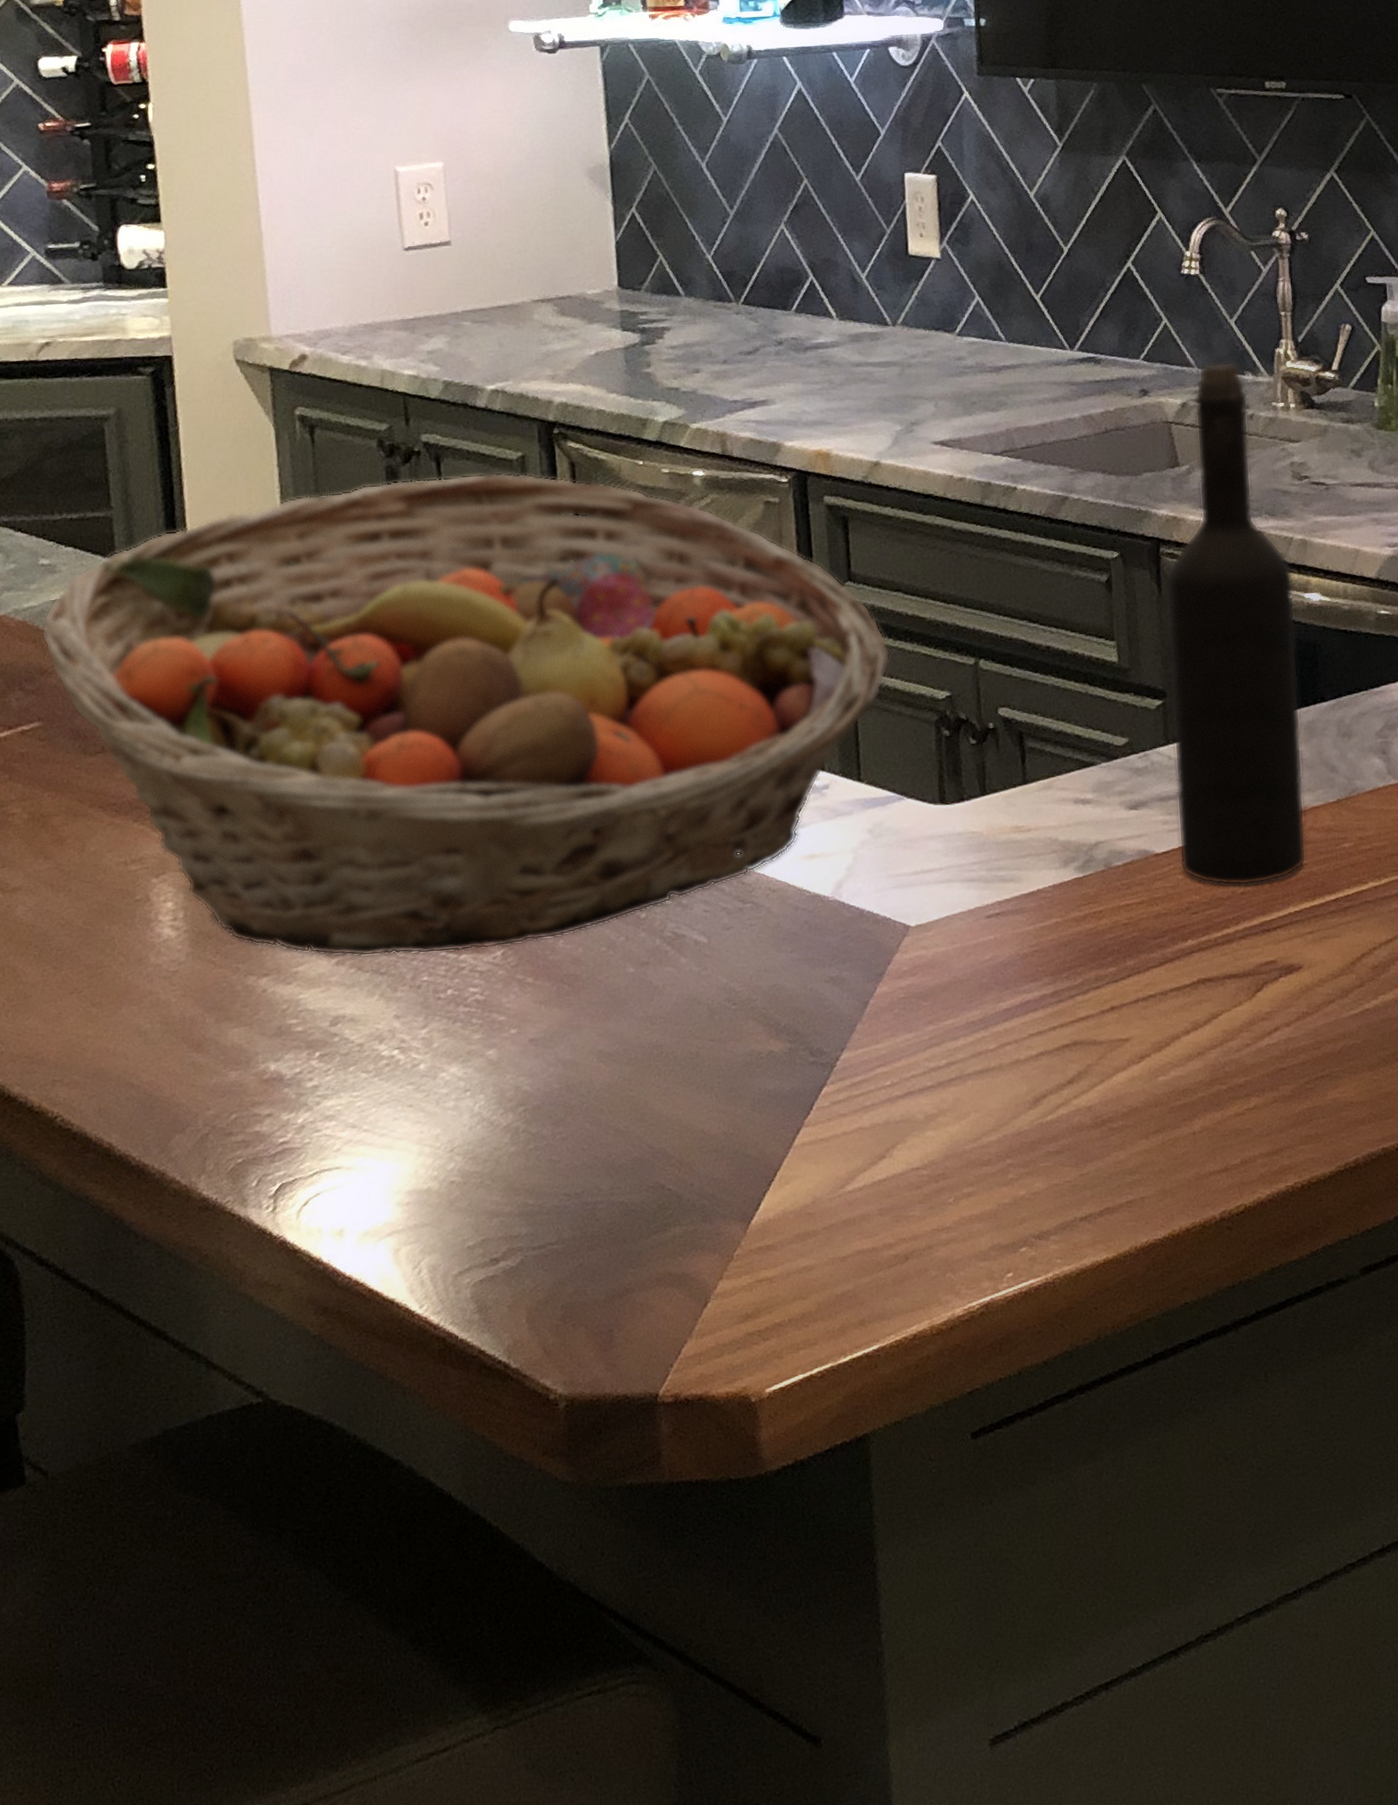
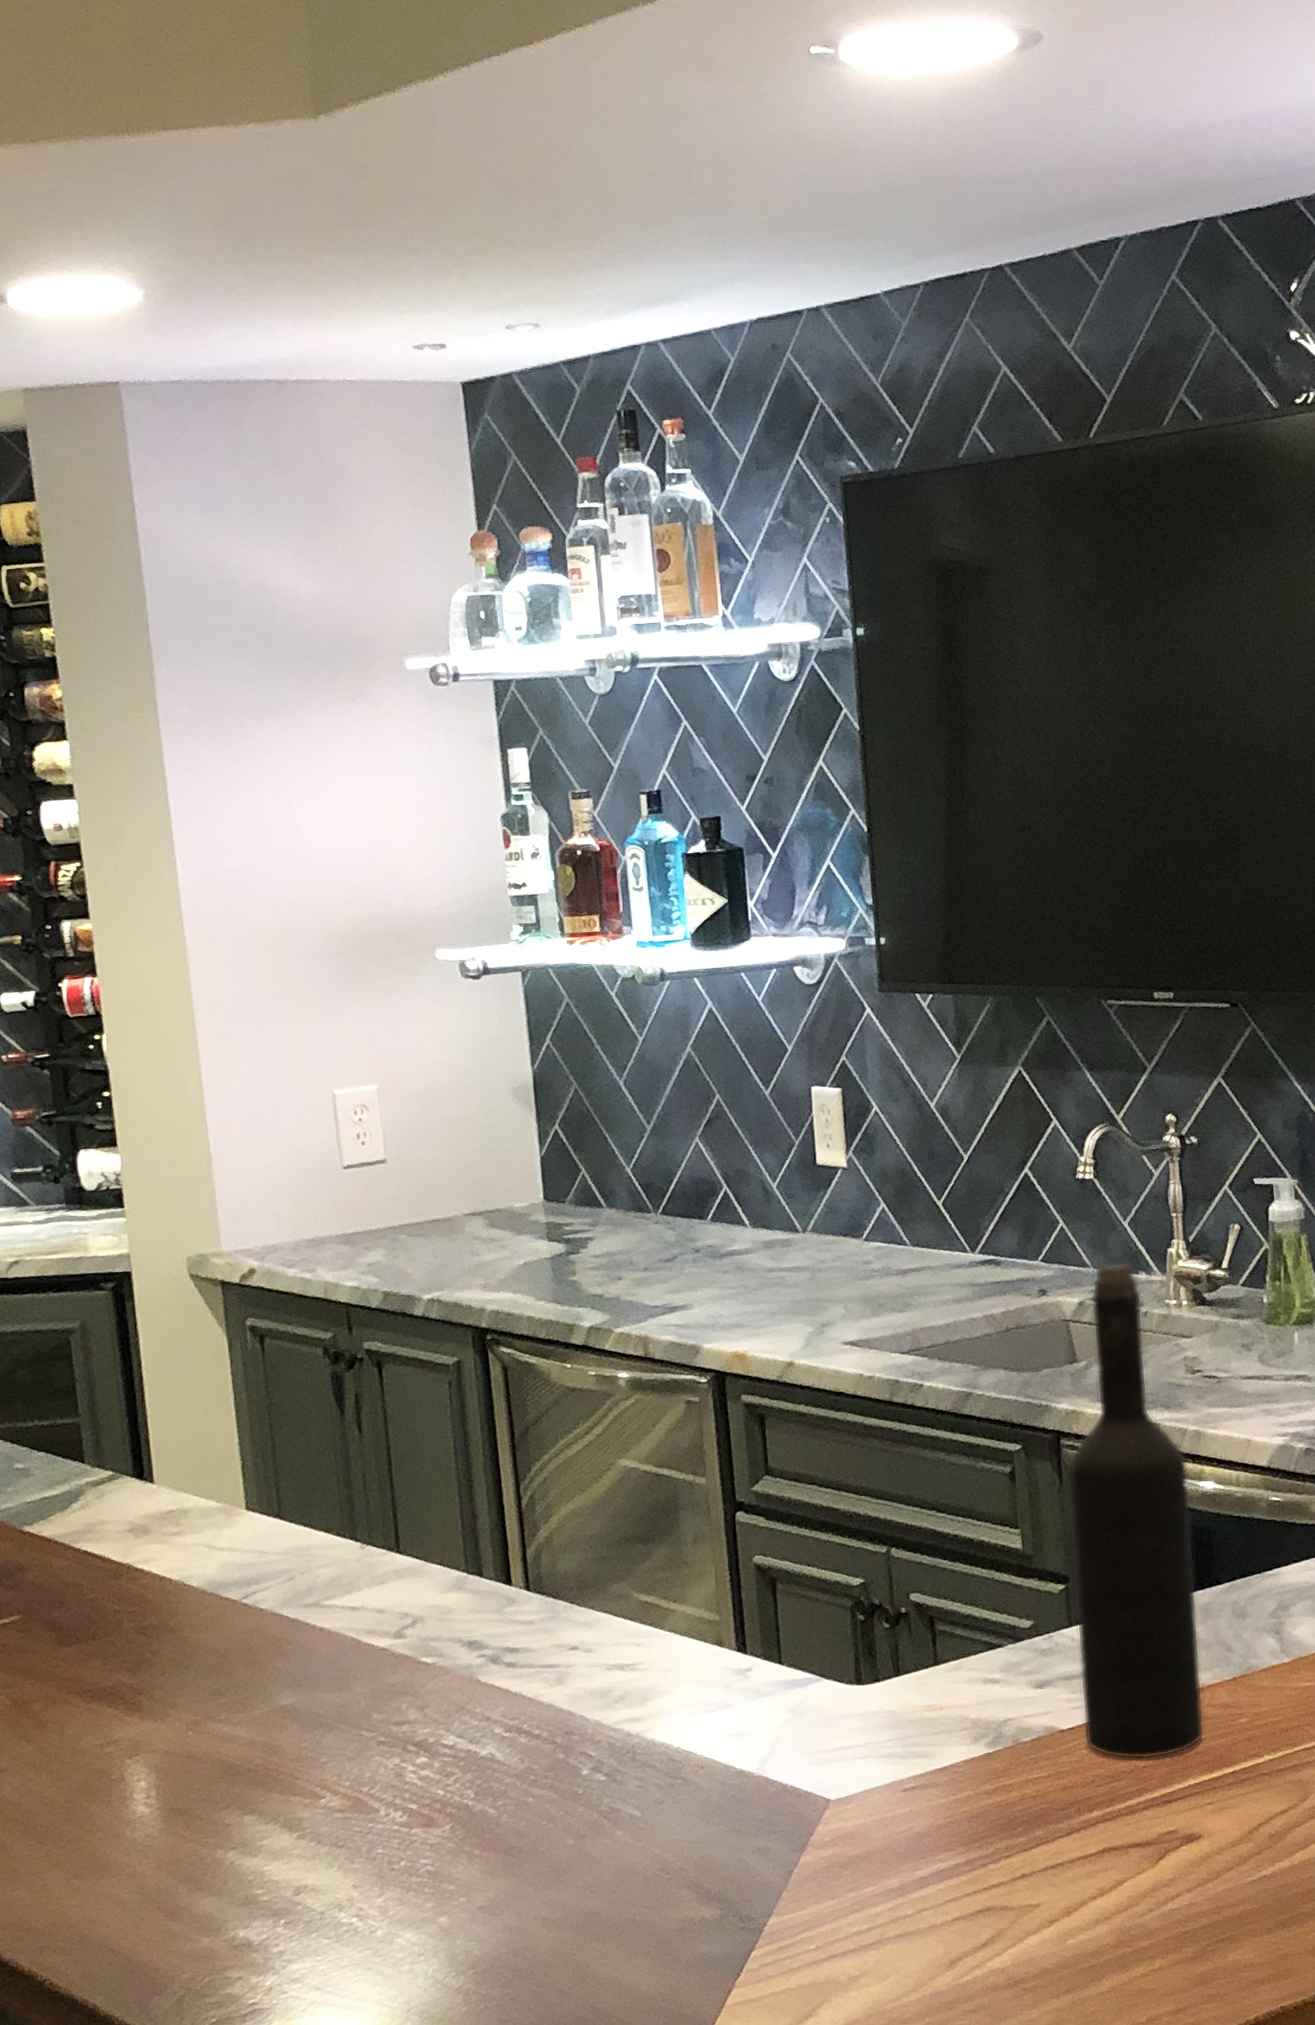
fruit basket: present [41,472,892,957] -> none [18,1377,809,1832]

